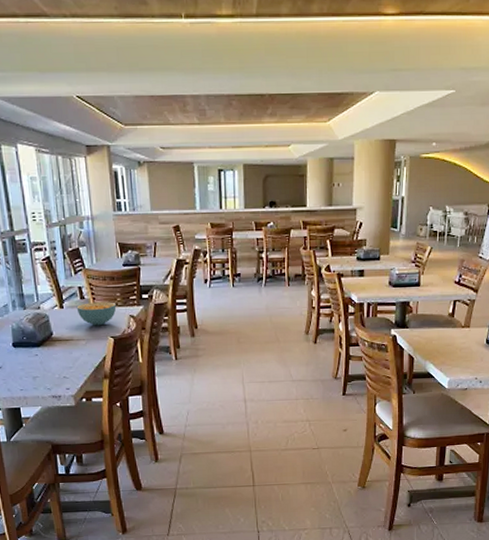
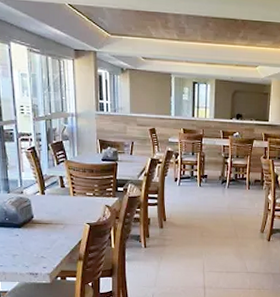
cereal bowl: present [76,302,117,326] -> none [57,191,94,213]

